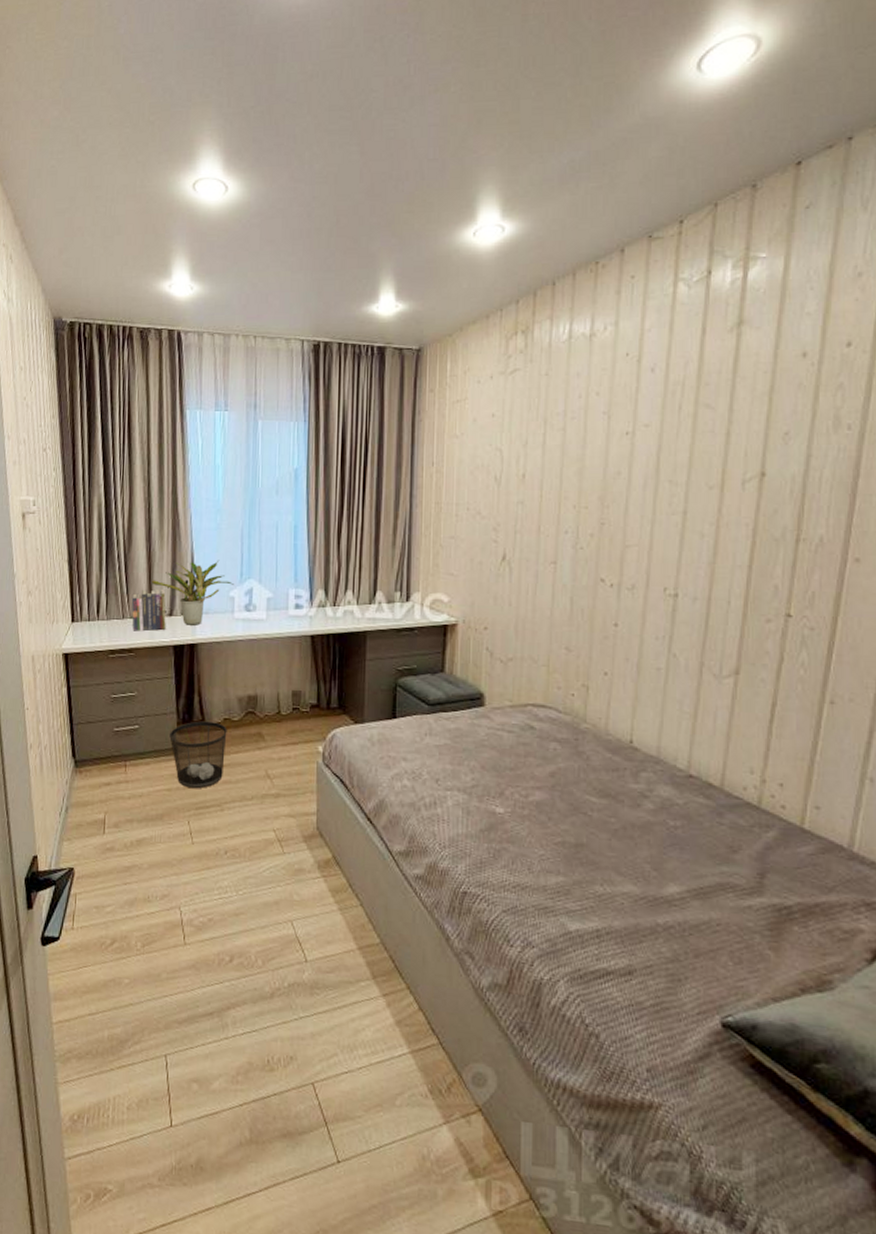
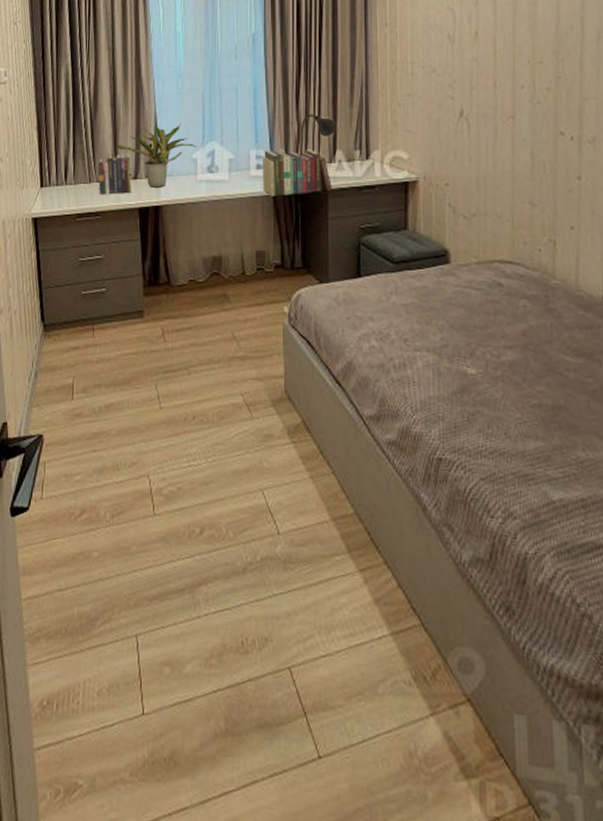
waste bin: present [169,721,227,789] -> none [136,283,193,352]
books: none [301,590,371,637] -> present [263,149,332,197]
desk lamp: none [340,554,378,597] -> present [300,115,337,156]

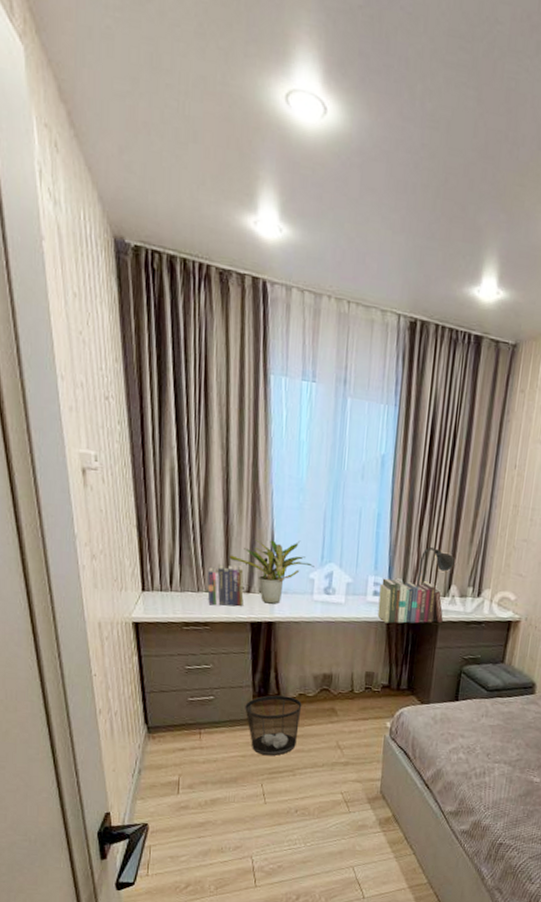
waste bin: none [136,283,193,352] -> present [245,695,302,756]

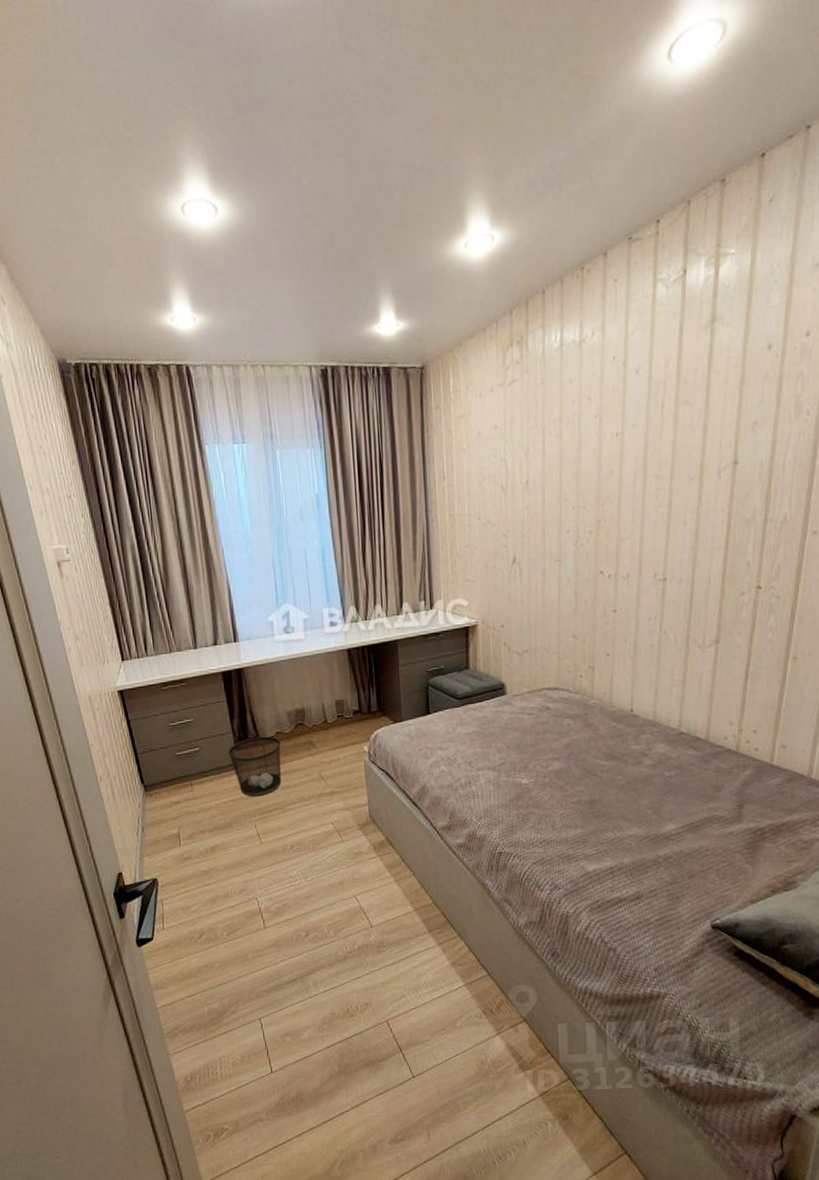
books: present [207,565,244,607] -> none [176,622,212,663]
potted plant: present [229,539,314,604] -> none [193,588,271,652]
books: present [377,578,443,624] -> none [335,604,401,651]
desk lamp: present [417,547,455,588] -> none [368,570,402,611]

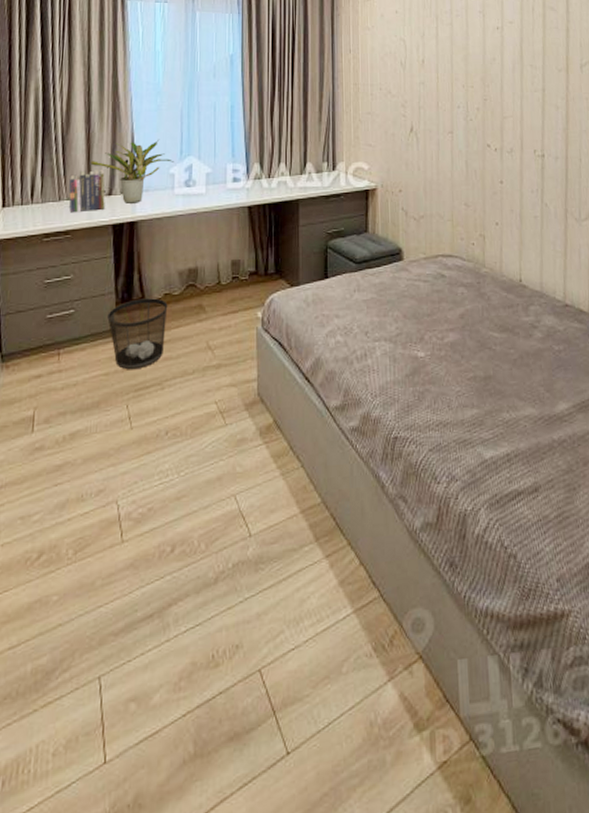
books: none [176,622,212,663] -> present [68,170,105,213]
potted plant: none [193,588,271,652] -> present [90,139,174,203]

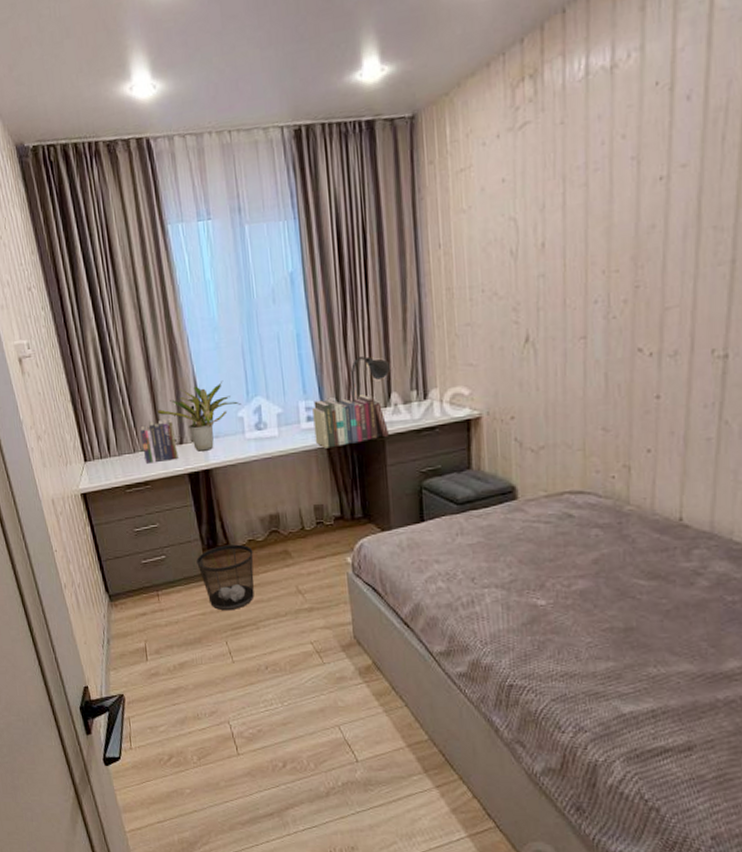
books: none [238,162,302,208] -> present [312,395,389,449]
desk lamp: none [274,130,307,169] -> present [350,356,390,403]

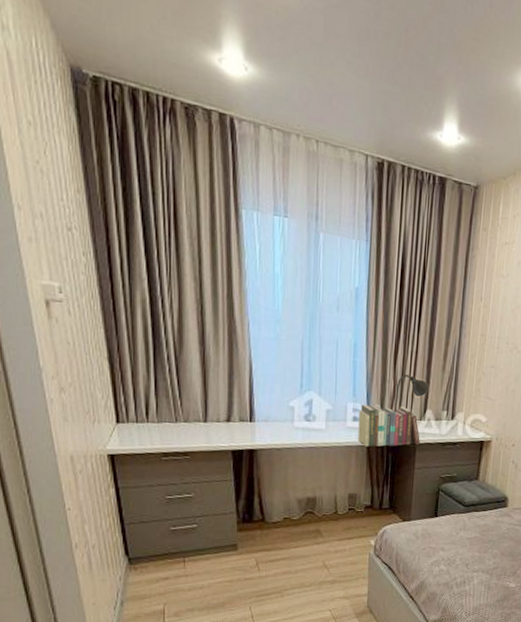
books: present [139,418,178,464] -> none [185,395,224,436]
potted plant: present [157,380,241,451] -> none [207,369,294,432]
waste bin: present [196,544,254,611] -> none [230,520,287,579]

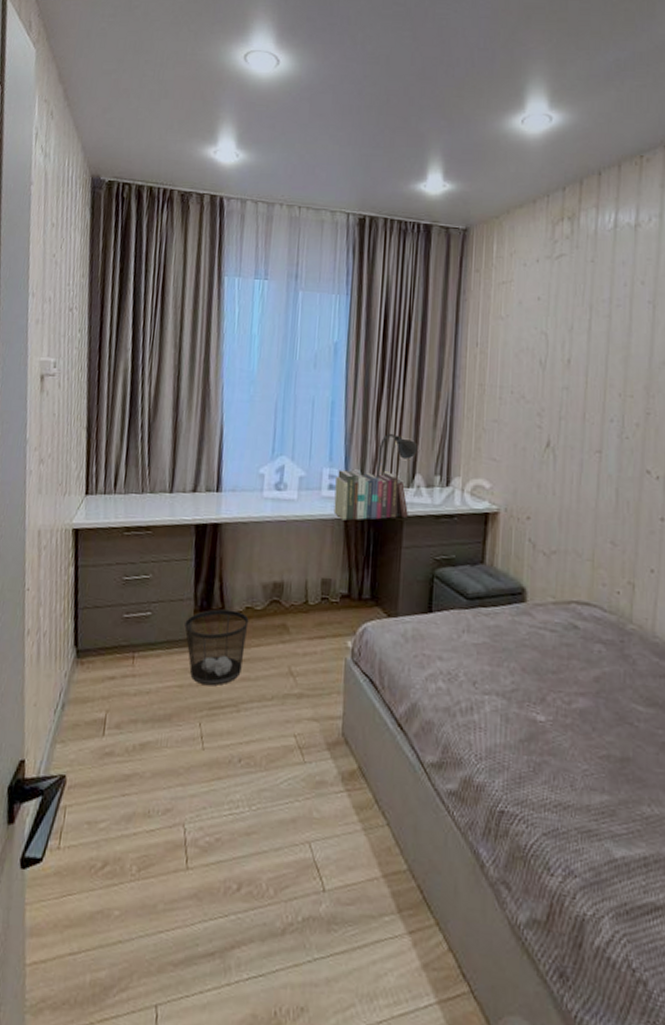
waste bin: none [230,520,287,579] -> present [184,609,249,686]

